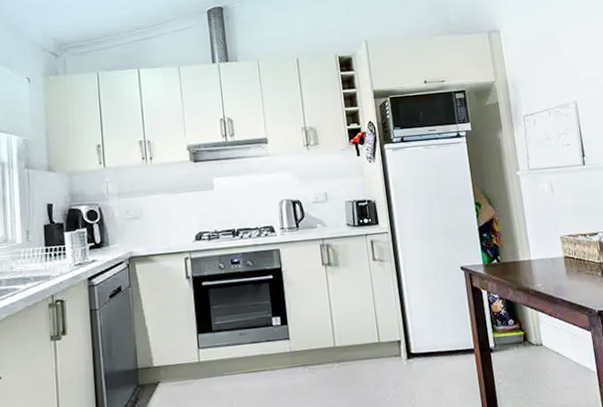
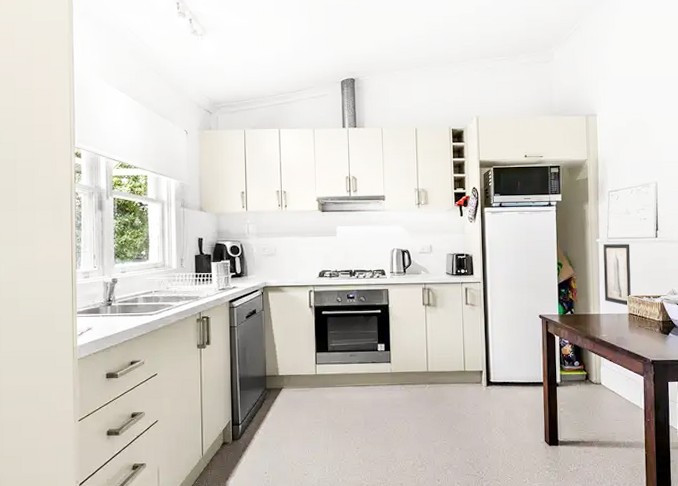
wall art: none [525,174,564,248] -> present [603,243,631,307]

